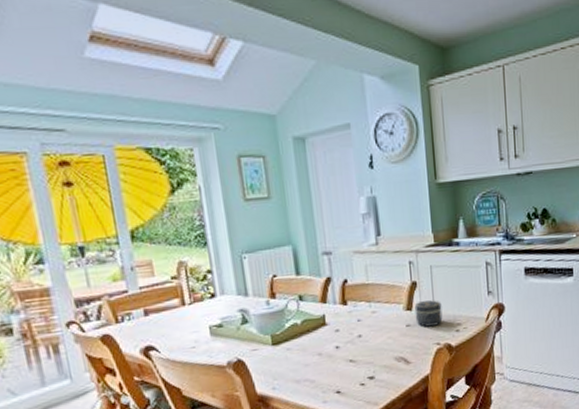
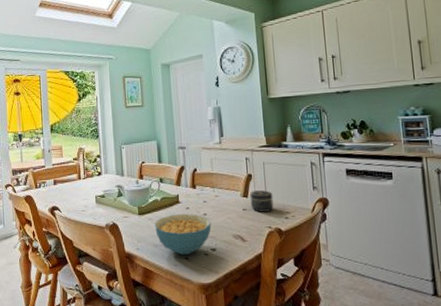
cereal bowl: none [294,337,368,389] -> present [154,214,212,255]

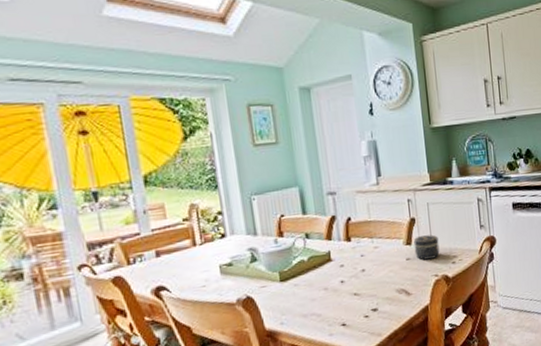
cereal bowl: present [154,214,212,255] -> none [301,271,372,322]

